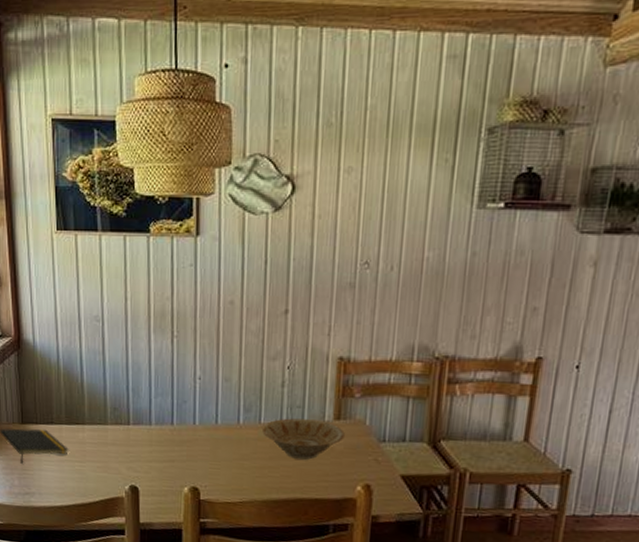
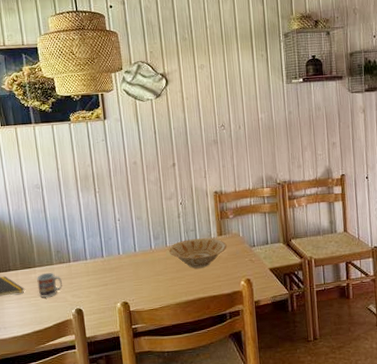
cup: none [85,433,116,465] -> present [37,272,62,298]

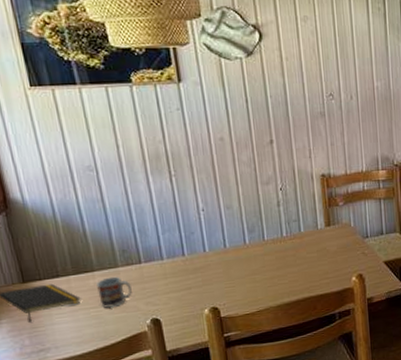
bowl: present [169,238,227,269] -> none [267,229,336,265]

